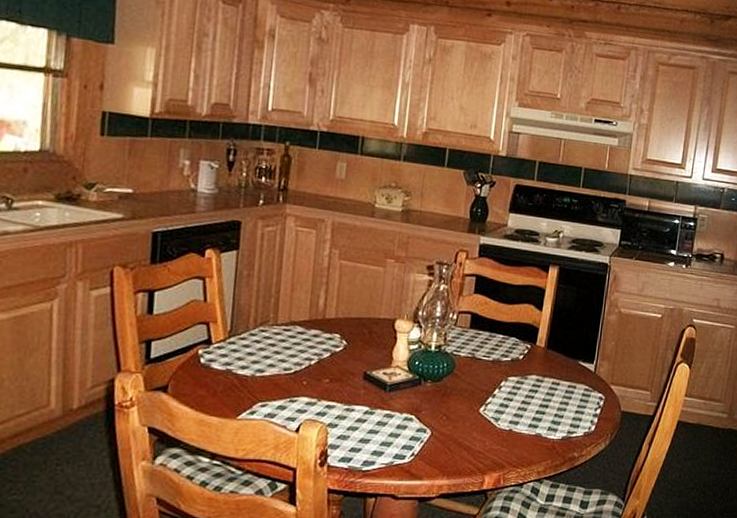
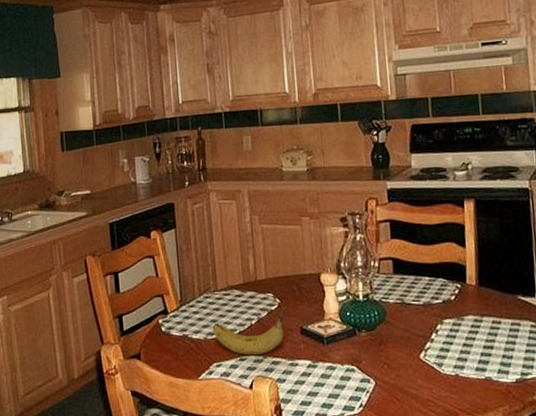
fruit: none [263,350,351,397] -> present [212,307,285,355]

